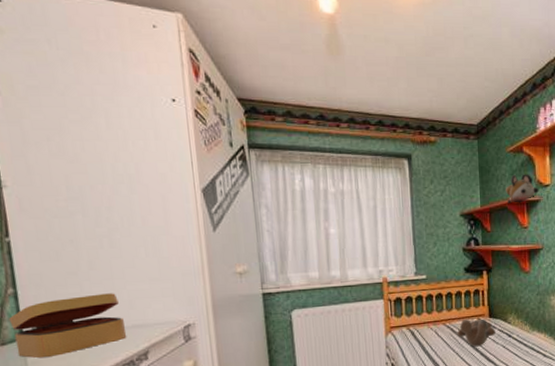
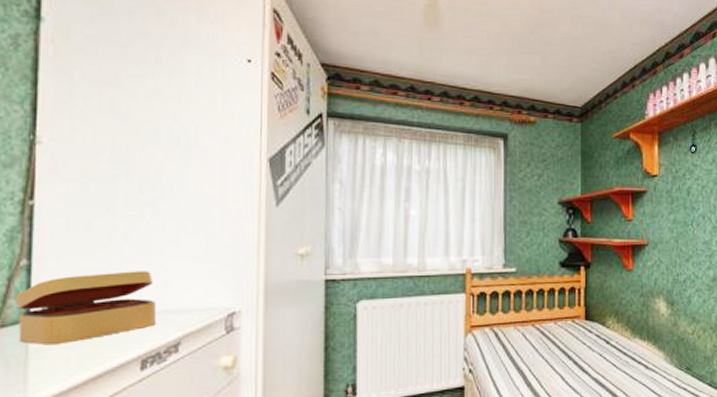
teddy bear: present [457,319,496,347] -> none [548,321,592,354]
plush toy: present [505,174,539,204] -> none [608,161,645,193]

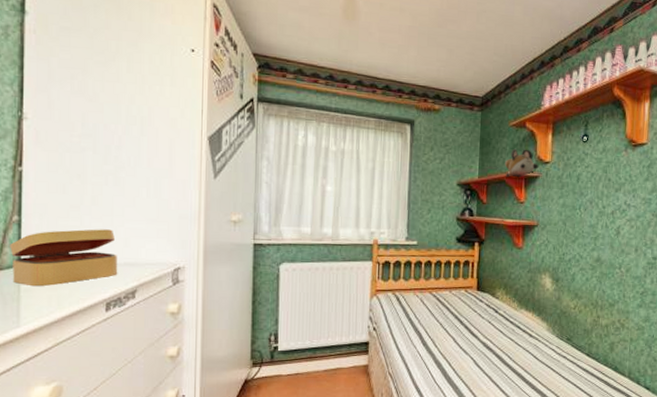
plush toy: none [608,161,645,193] -> present [504,148,538,178]

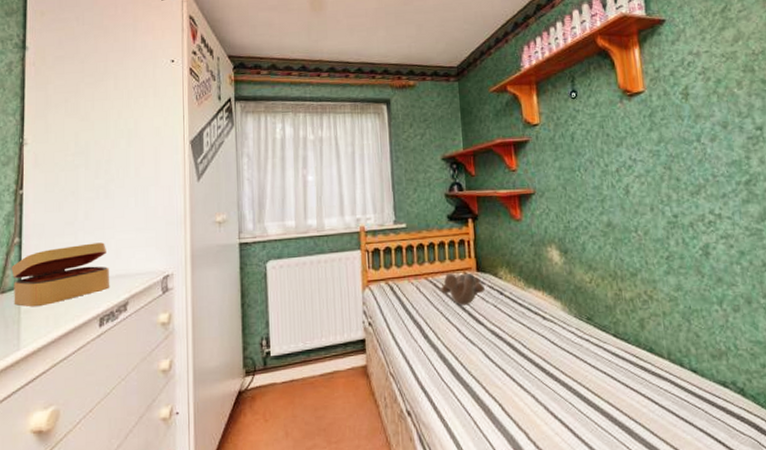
teddy bear: none [443,290,482,320] -> present [441,273,485,306]
plush toy: present [504,148,538,178] -> none [489,113,527,146]

